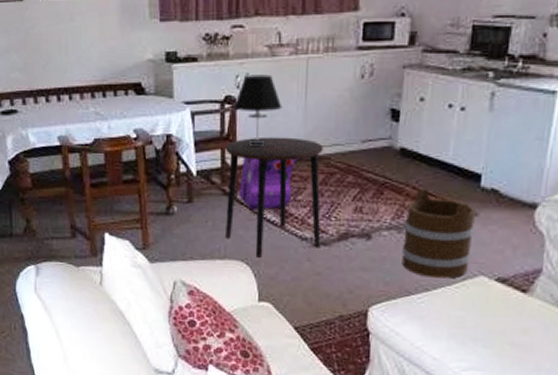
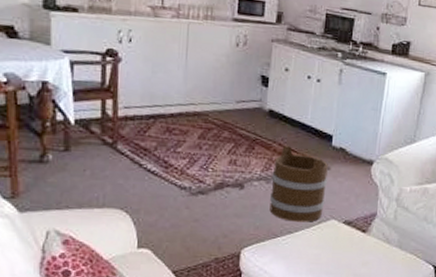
side table: present [225,136,324,259] -> none [105,91,202,207]
table lamp: present [233,74,283,147] -> none [114,31,164,101]
backpack: present [239,158,296,211] -> none [119,110,176,161]

